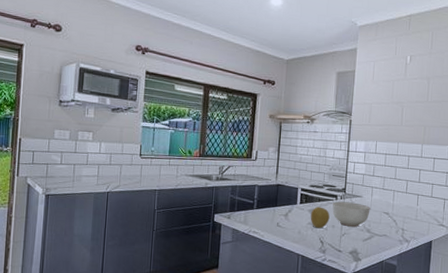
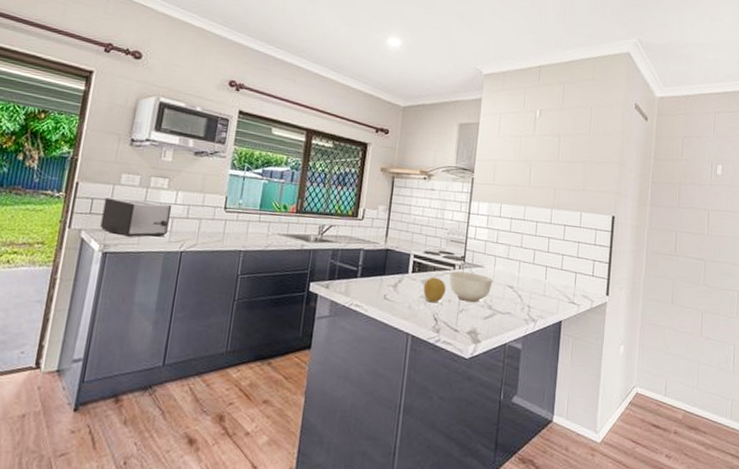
toaster: none [41,150,97,182] -> present [100,197,172,237]

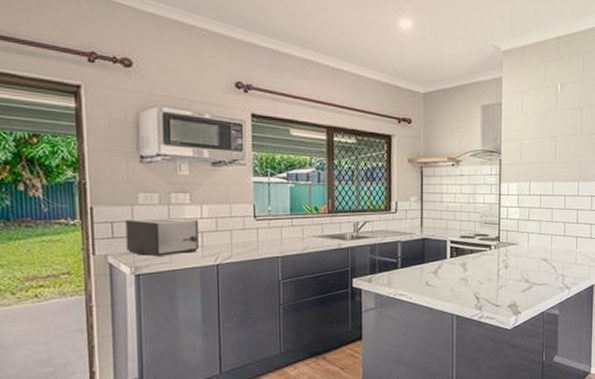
fruit: present [423,277,446,303] -> none [463,259,484,284]
bowl: present [449,271,493,302] -> none [487,251,527,278]

